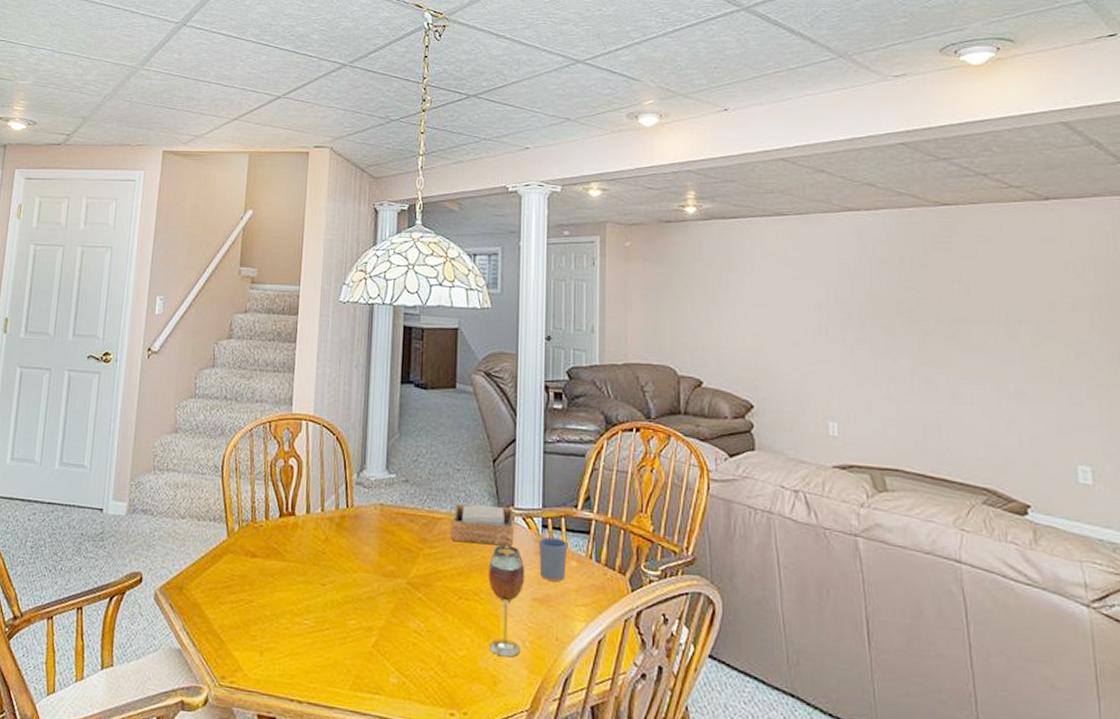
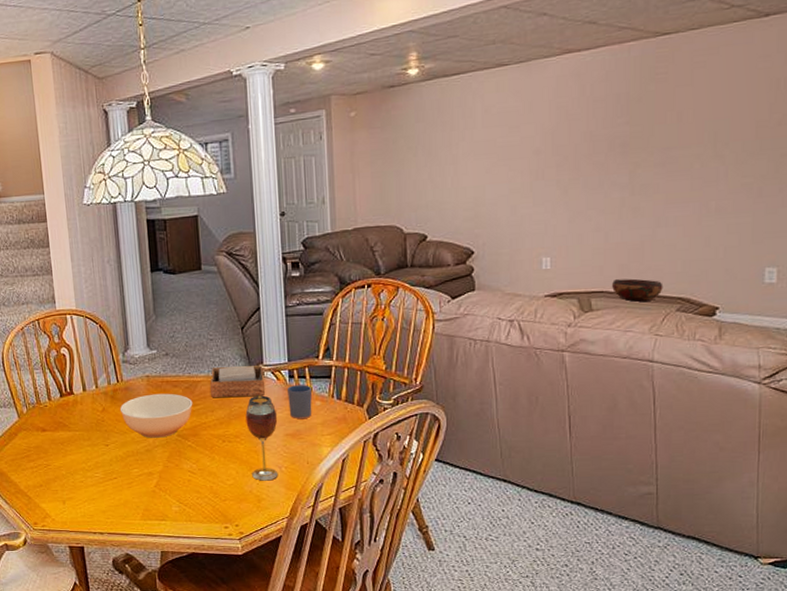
bowl: none [344,527,430,584] -> present [119,393,193,438]
decorative bowl: none [908,457,966,489] -> present [612,278,663,303]

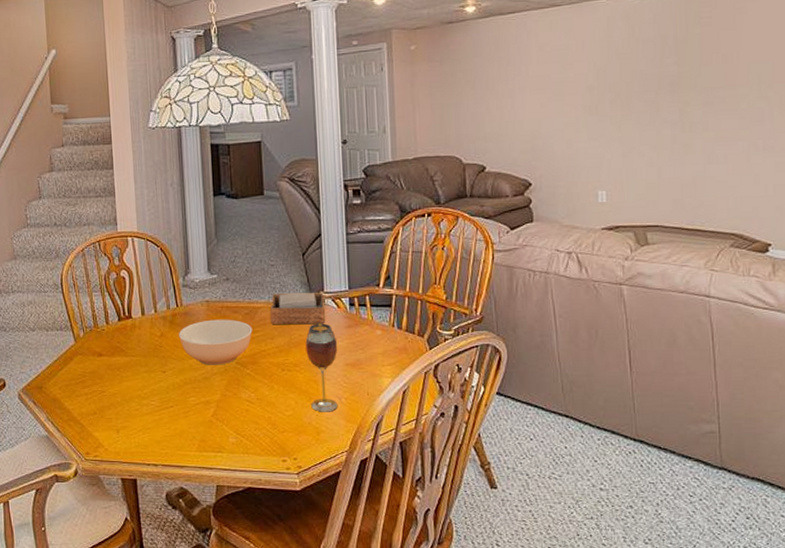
mug: present [288,385,313,420] -> none [348,313,373,349]
decorative bowl: present [612,278,663,303] -> none [667,213,717,238]

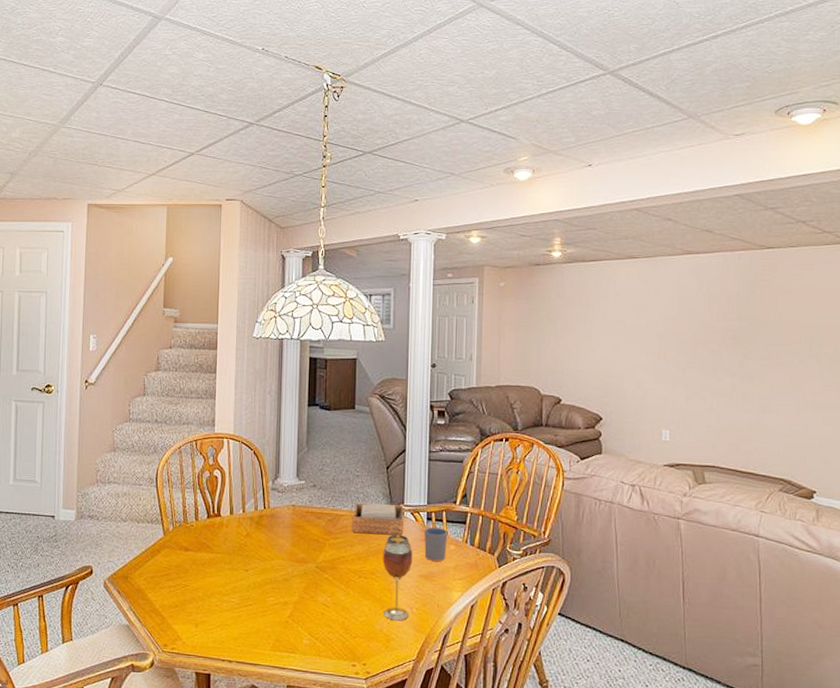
bowl: present [178,319,253,365] -> none [263,523,334,568]
mug: none [348,313,373,349] -> present [424,527,448,562]

